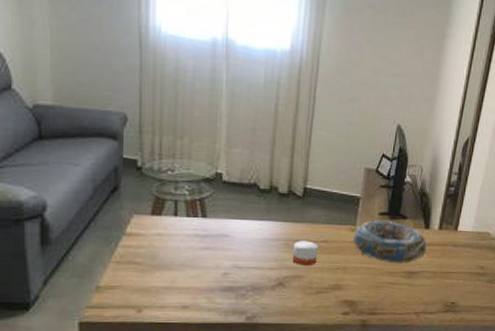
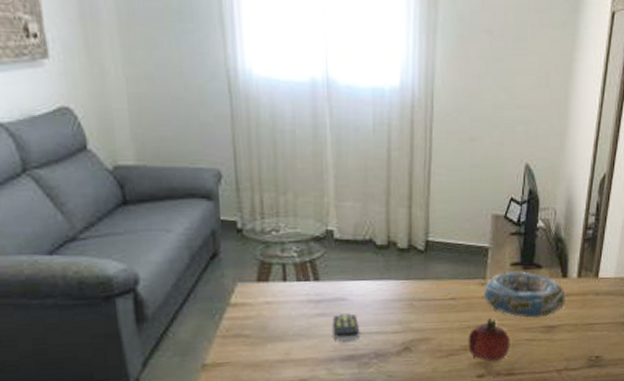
remote control: none [215,249,239,272] -> present [332,313,359,340]
candle: present [292,241,319,265] -> none [418,299,446,327]
fruit: none [336,260,375,300] -> present [468,317,510,361]

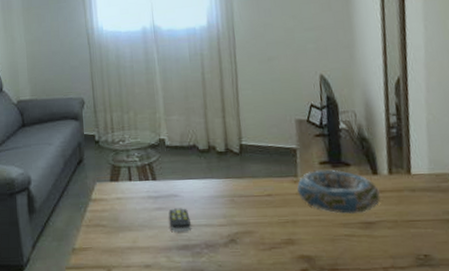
fruit: present [468,317,510,361] -> none [287,213,331,256]

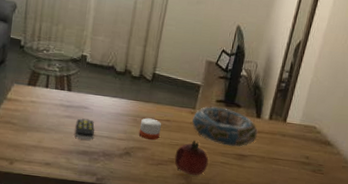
candle: none [239,195,265,220] -> present [139,118,162,140]
fruit: none [287,213,331,256] -> present [174,140,209,175]

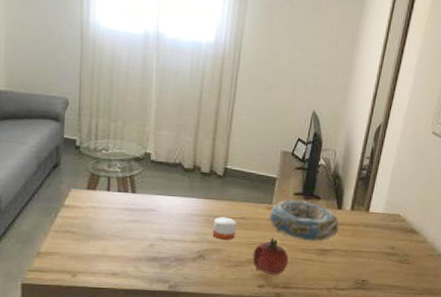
remote control: present [75,118,95,139] -> none [142,222,164,244]

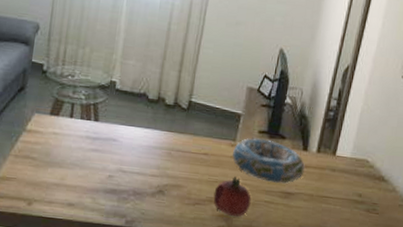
candle: present [212,217,237,240] -> none [173,151,199,176]

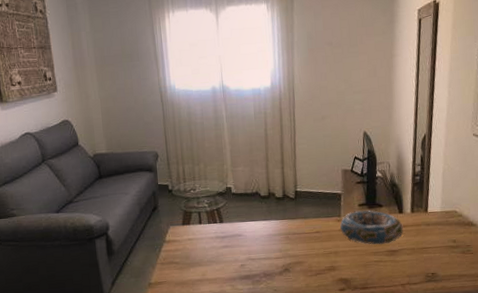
fruit: present [213,176,251,216] -> none [330,245,363,278]

